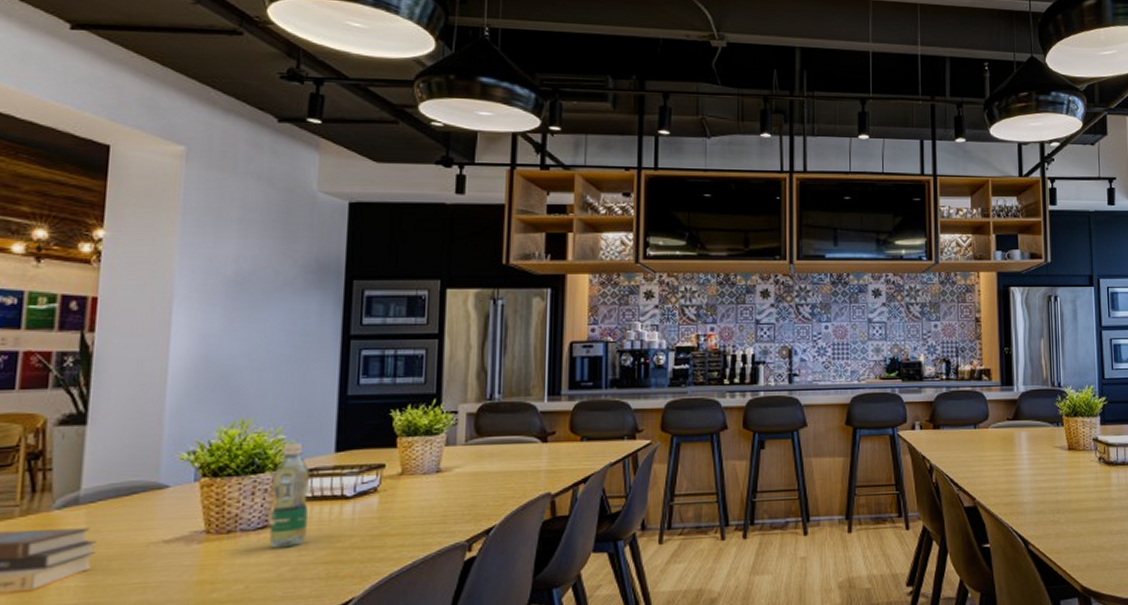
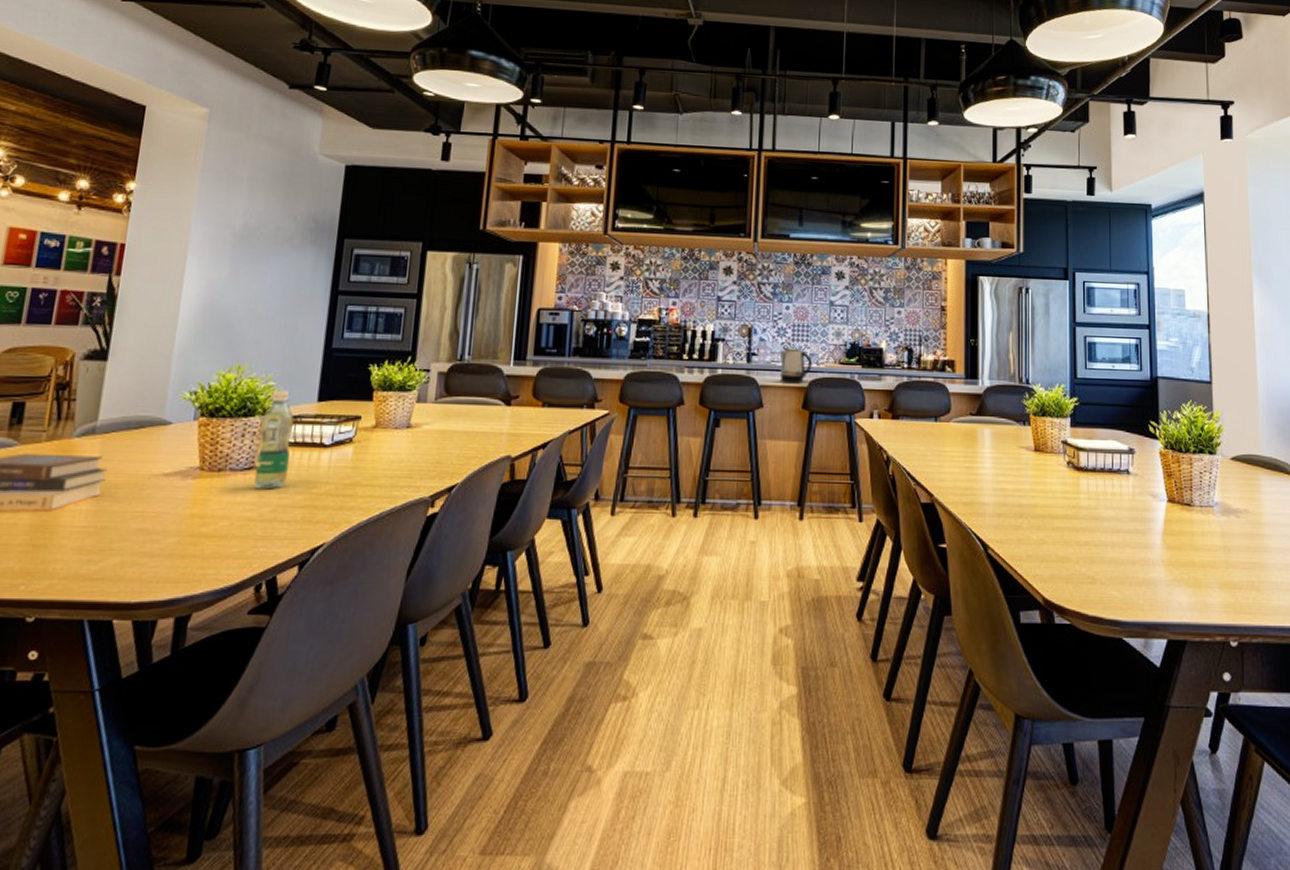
kettle: none [822,367,853,401] -> present [779,348,812,384]

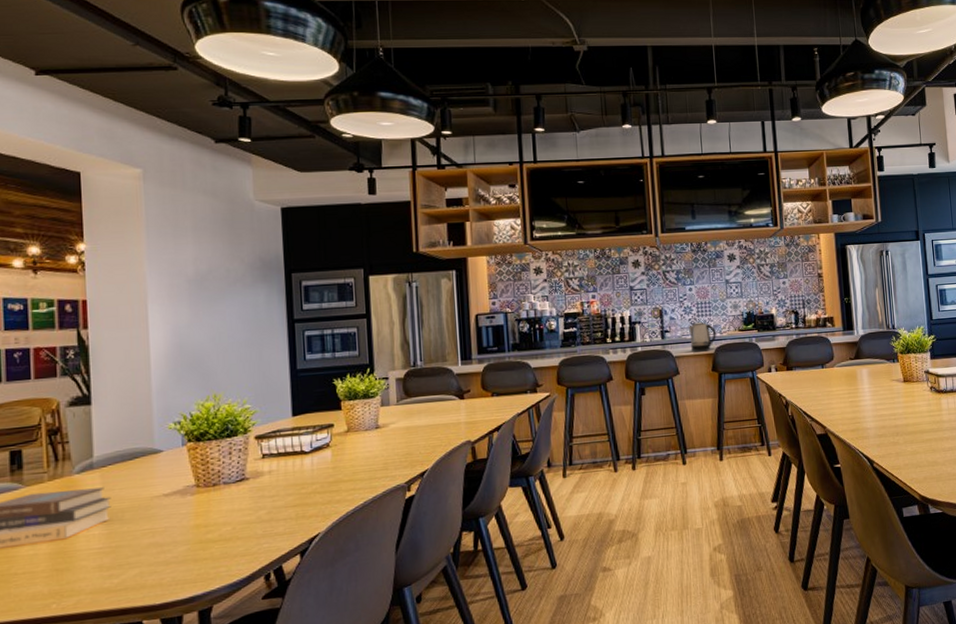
bottle: present [253,389,294,490] -> none [244,410,277,497]

